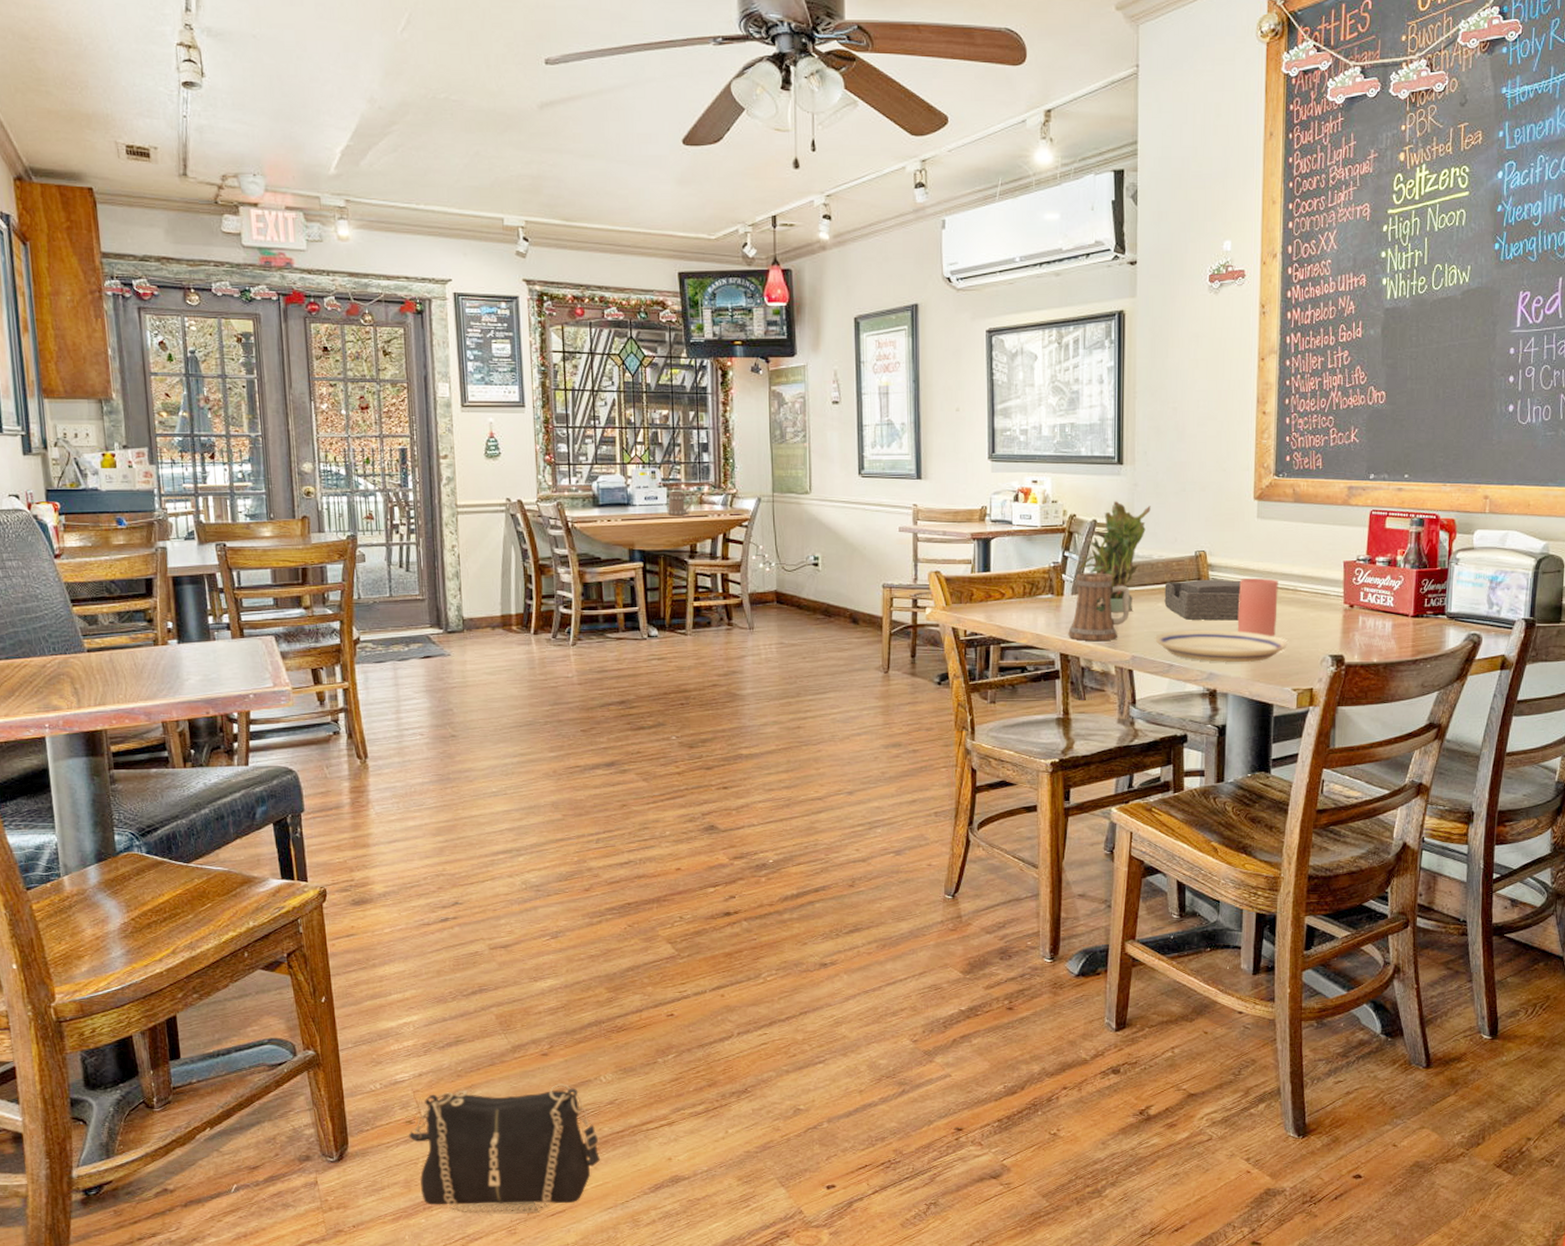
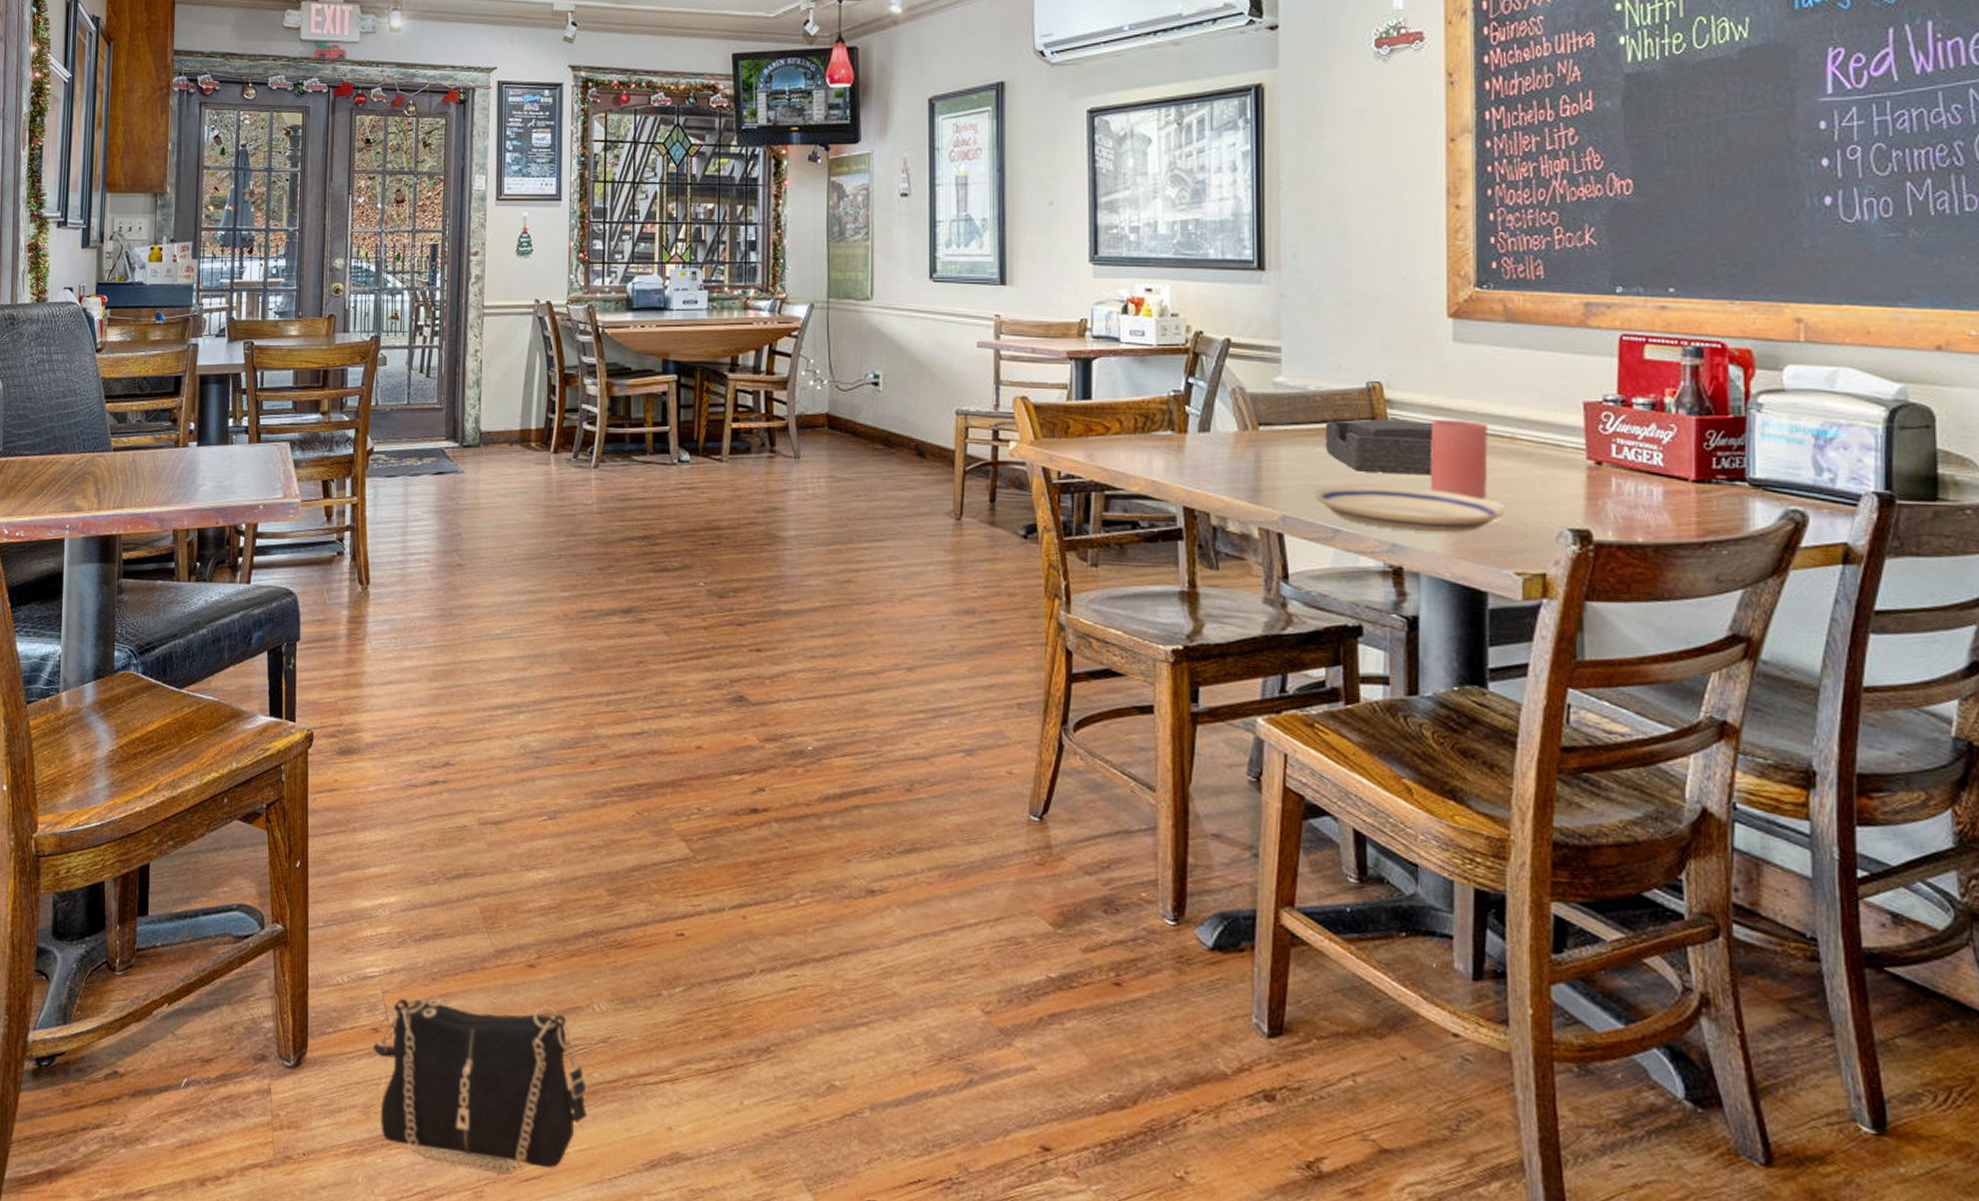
beer mug: present [667,490,694,516] -> none [707,294,737,323]
beer mug: present [1068,573,1130,642] -> none [1194,405,1277,495]
potted plant: present [1077,501,1151,612] -> none [1205,316,1304,458]

